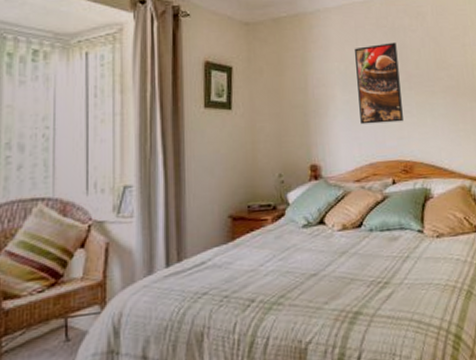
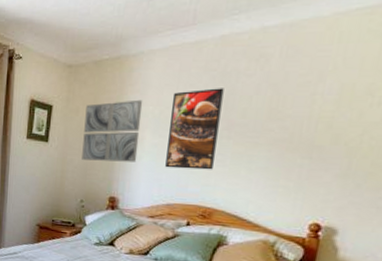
wall art: none [270,56,332,126] -> present [82,99,143,162]

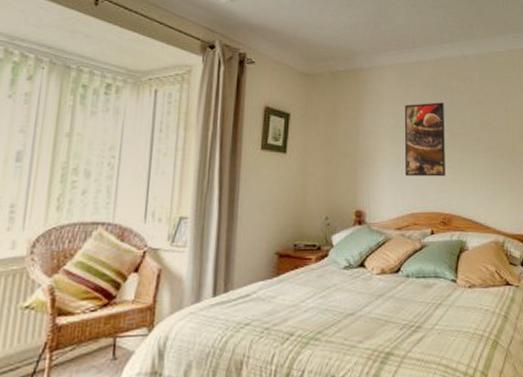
wall art: present [82,99,143,162] -> none [324,110,379,172]

